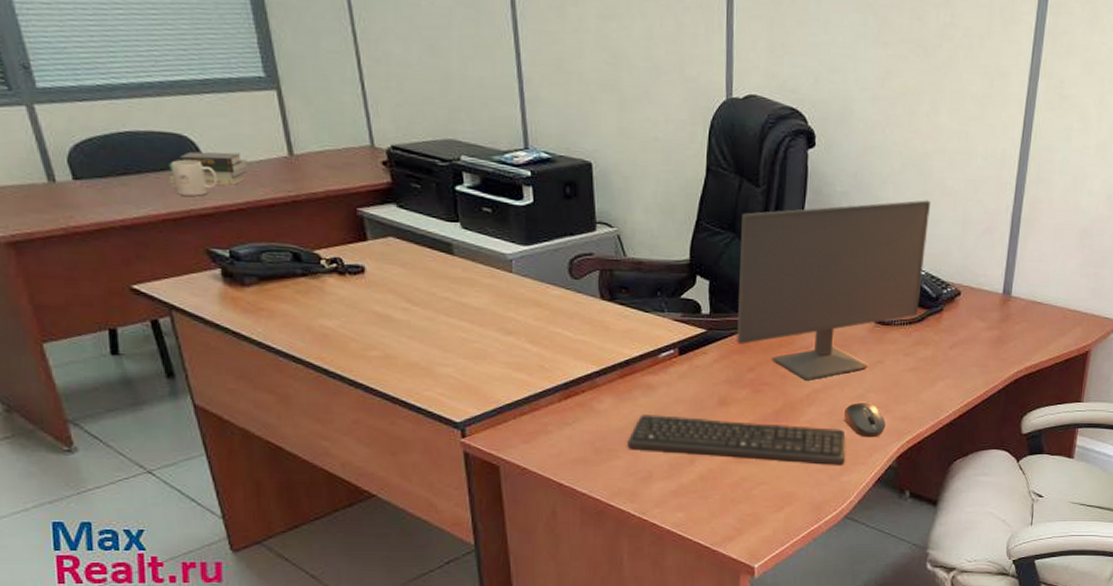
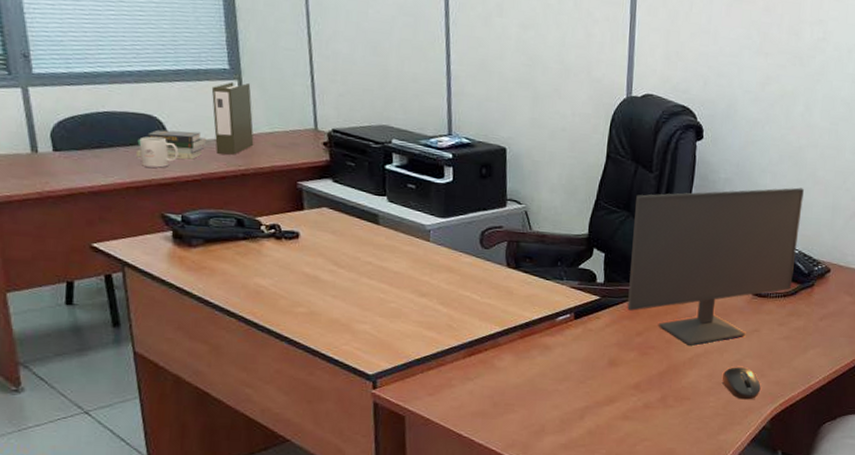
binder: none [247,92,303,179] -> present [211,82,254,155]
computer keyboard: present [627,414,846,465] -> none [523,372,724,425]

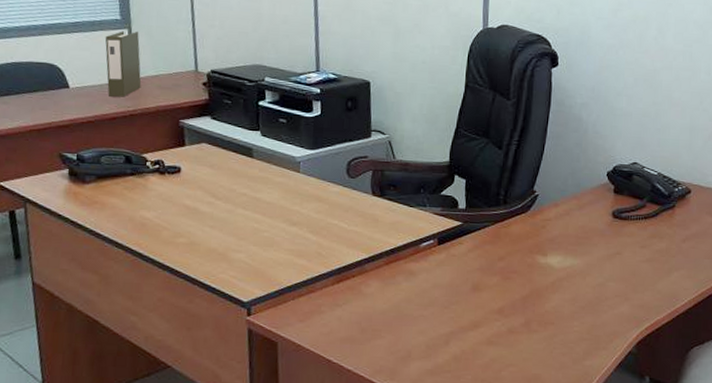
books: present [136,129,207,160] -> none [39,76,101,104]
mug: present [139,136,179,168] -> none [41,83,76,111]
computer monitor: present [627,187,804,345] -> none [489,109,660,269]
computer mouse: present [722,367,761,400] -> none [585,290,625,324]

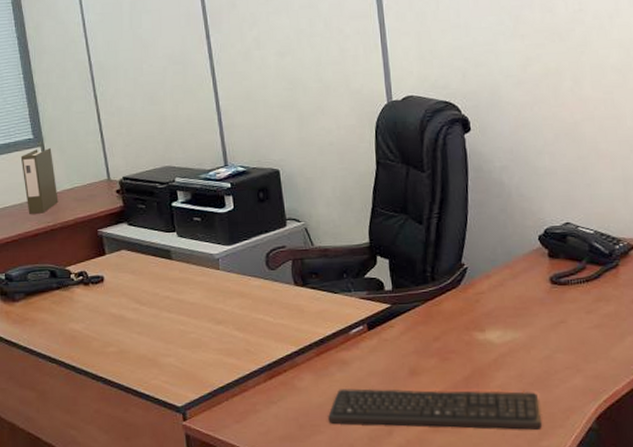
computer keyboard: none [390,298,588,350] -> present [328,388,542,430]

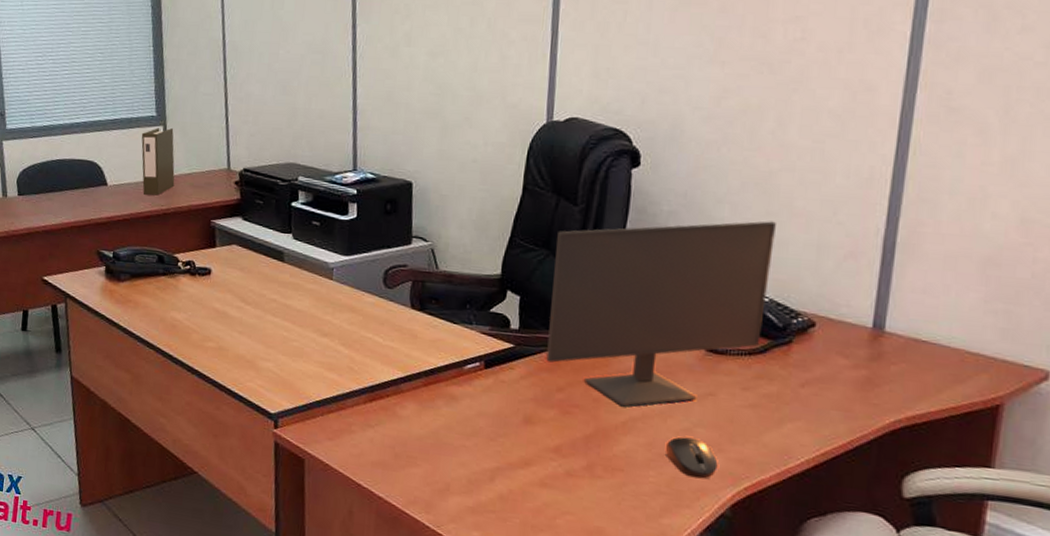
computer keyboard: present [328,388,542,430] -> none [426,424,668,505]
computer monitor: none [412,164,593,345] -> present [546,221,776,407]
computer mouse: none [533,363,579,399] -> present [665,436,718,479]

